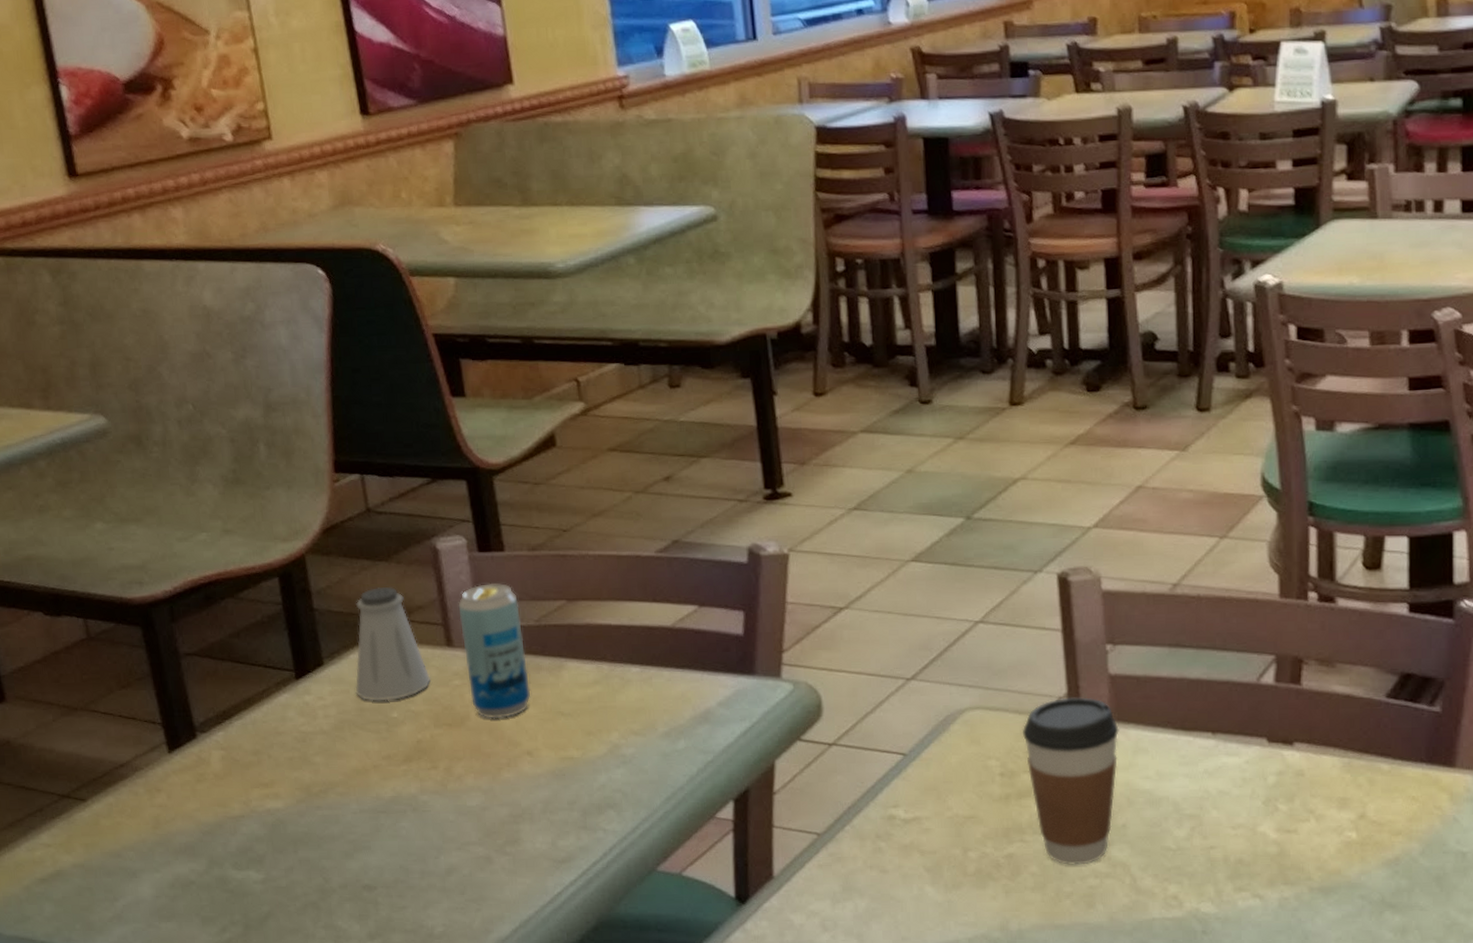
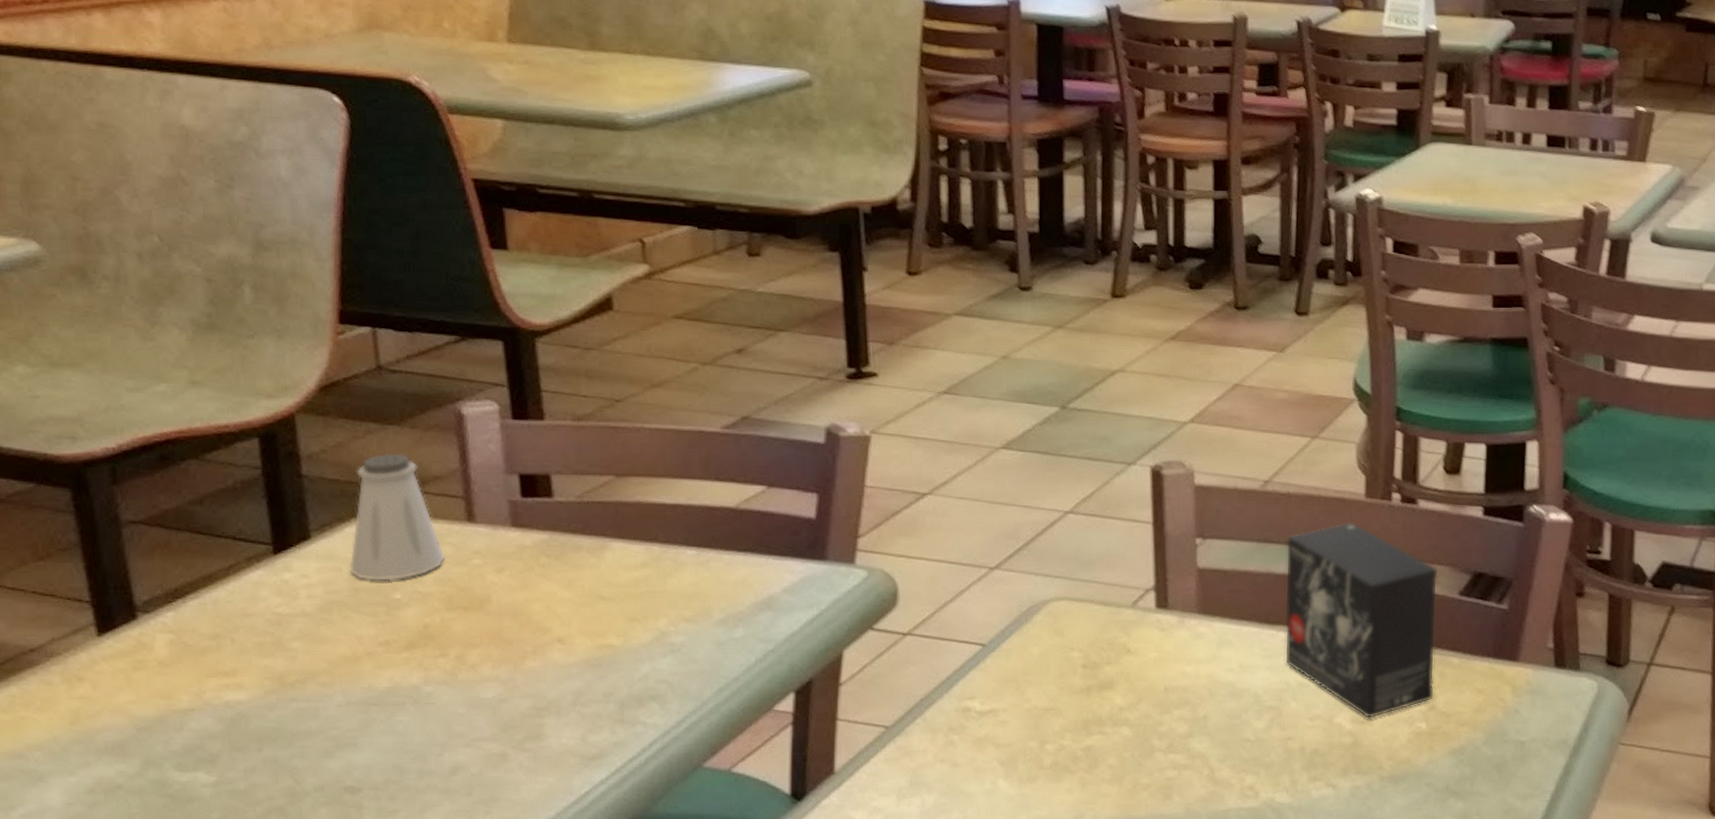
beverage can: present [458,583,531,719] -> none [484,454,567,603]
coffee cup: present [1022,697,1119,865] -> none [1107,590,1205,757]
small box: none [1199,623,1364,827] -> present [1284,522,1438,718]

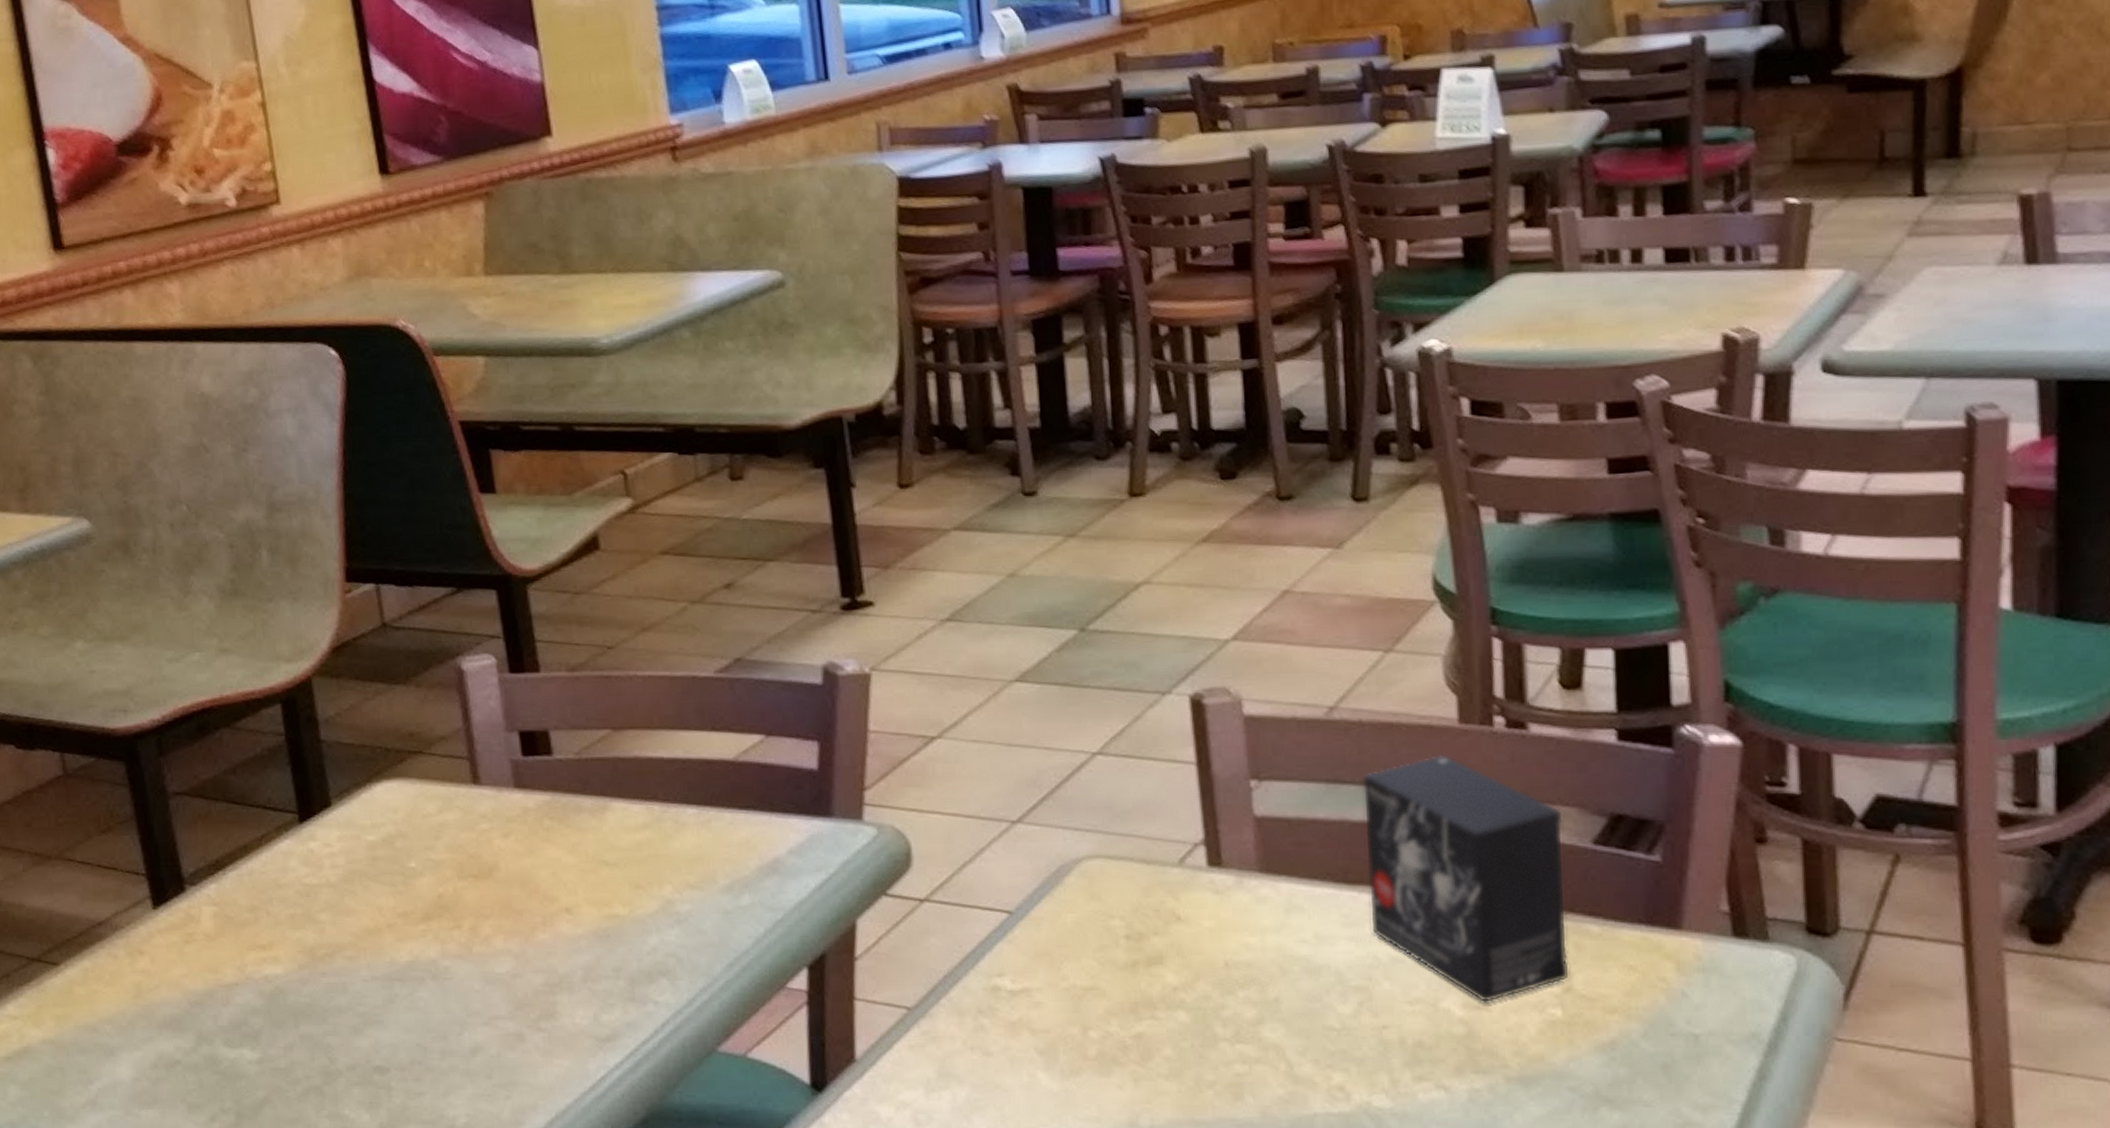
saltshaker: present [349,453,446,581] -> none [367,713,455,849]

